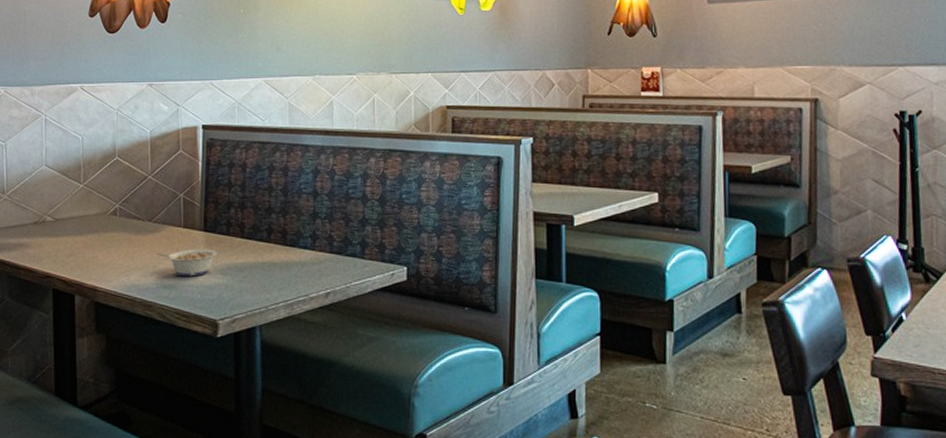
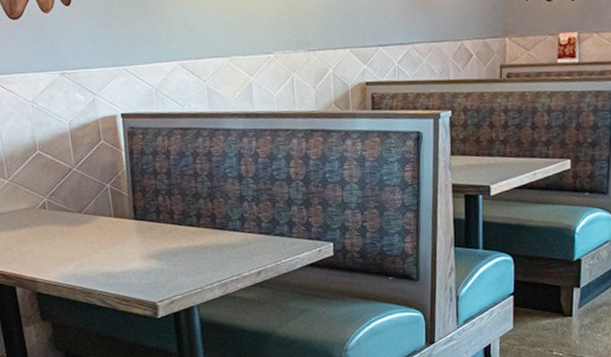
legume: present [157,249,217,277] -> none [91,236,149,264]

